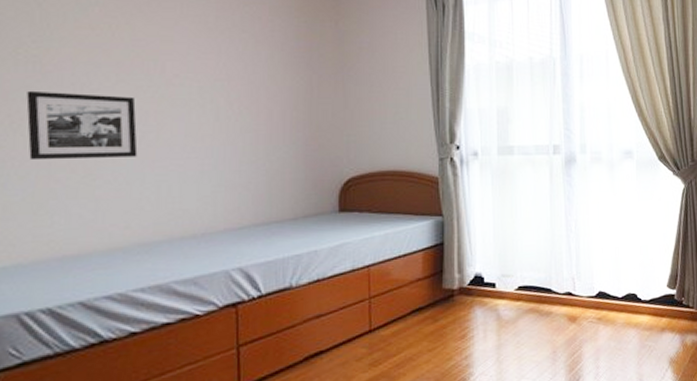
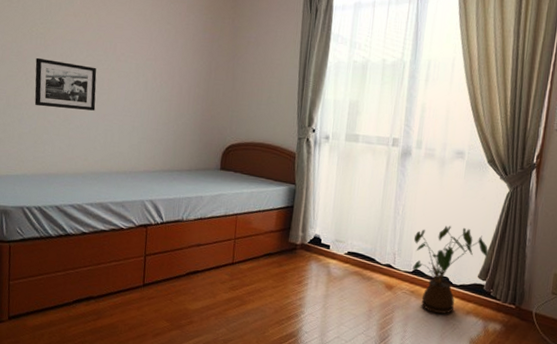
house plant: none [593,234,673,339] -> present [412,225,488,315]

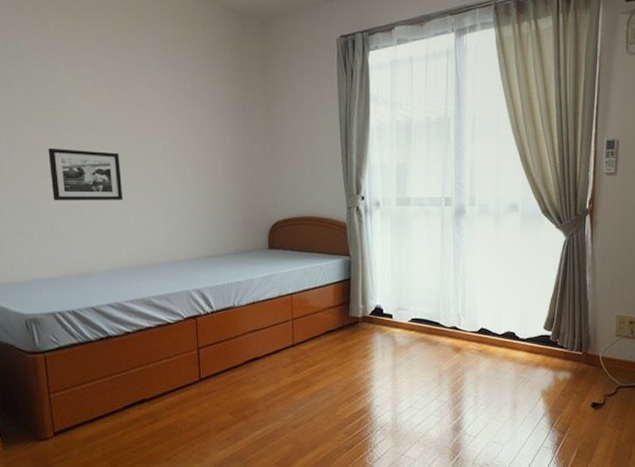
house plant: present [412,225,488,315] -> none [477,280,551,370]

